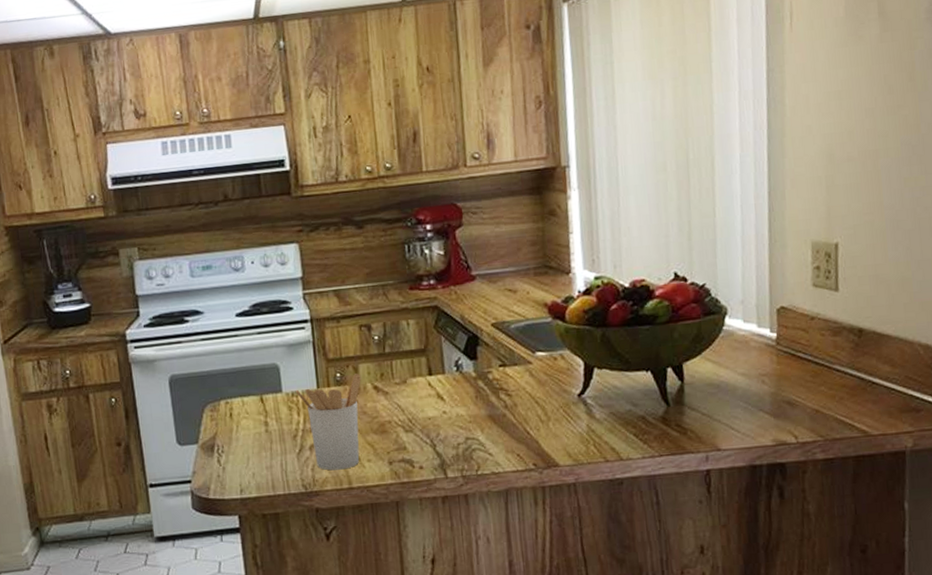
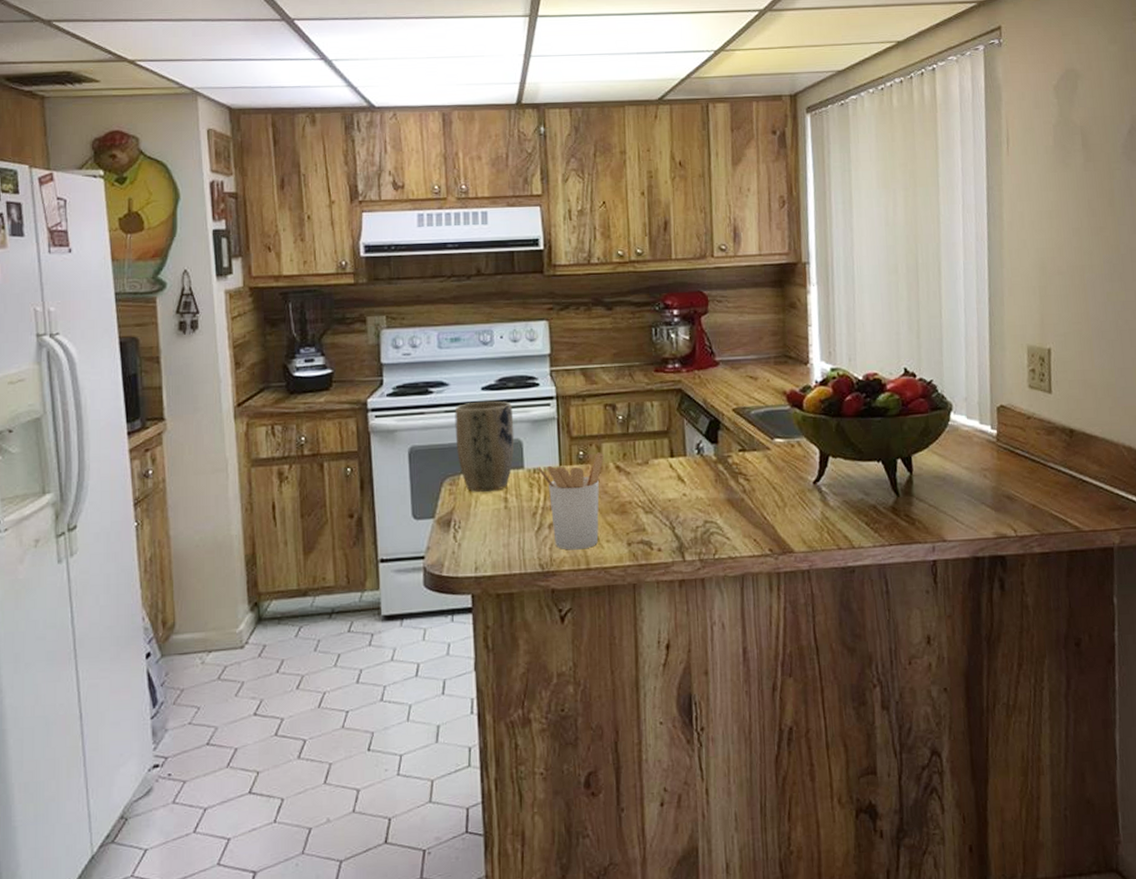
plant pot: none [211,326,272,417] -> present [455,400,515,492]

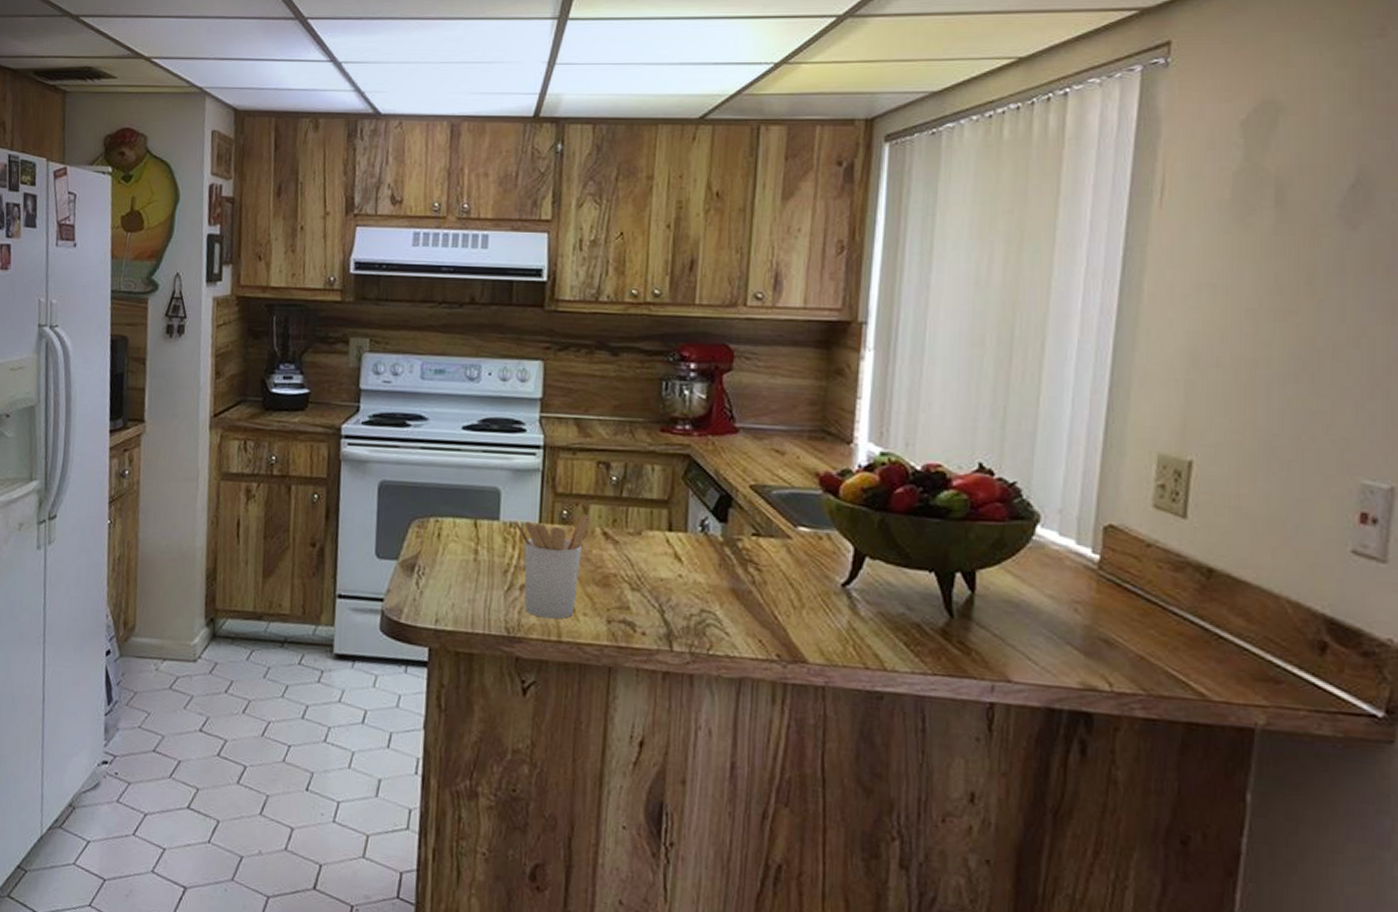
plant pot: present [455,400,515,492] -> none [429,441,494,540]

